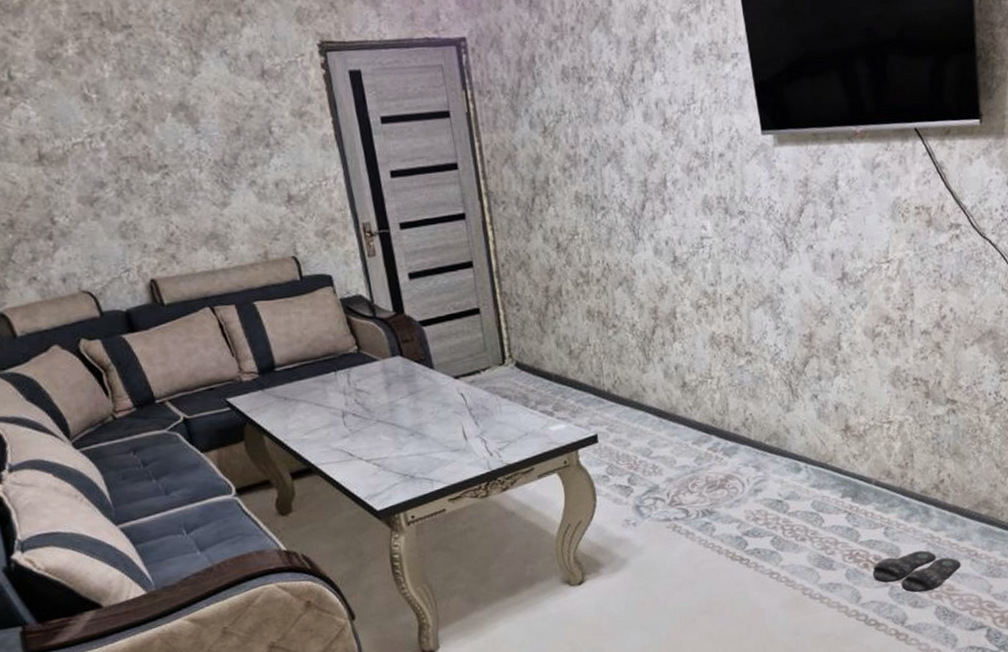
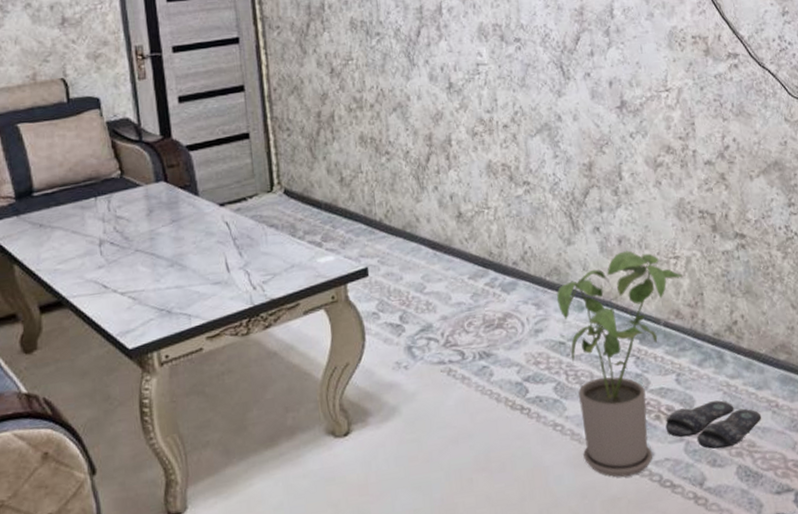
house plant: none [775,416,897,617] -> present [556,250,684,477]

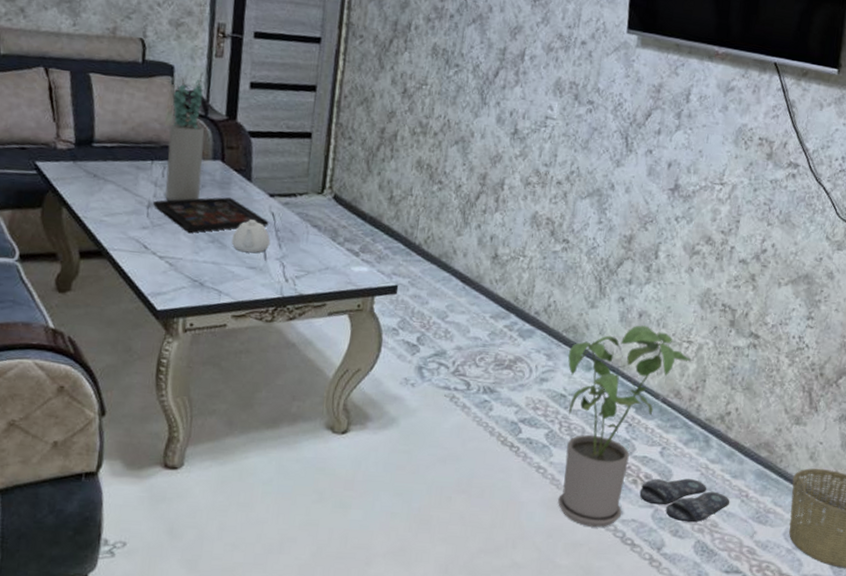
decorative tray: none [103,216,225,262] -> present [152,197,269,233]
vase: none [105,99,151,235] -> present [165,74,205,202]
teapot: none [190,233,230,270] -> present [231,219,271,253]

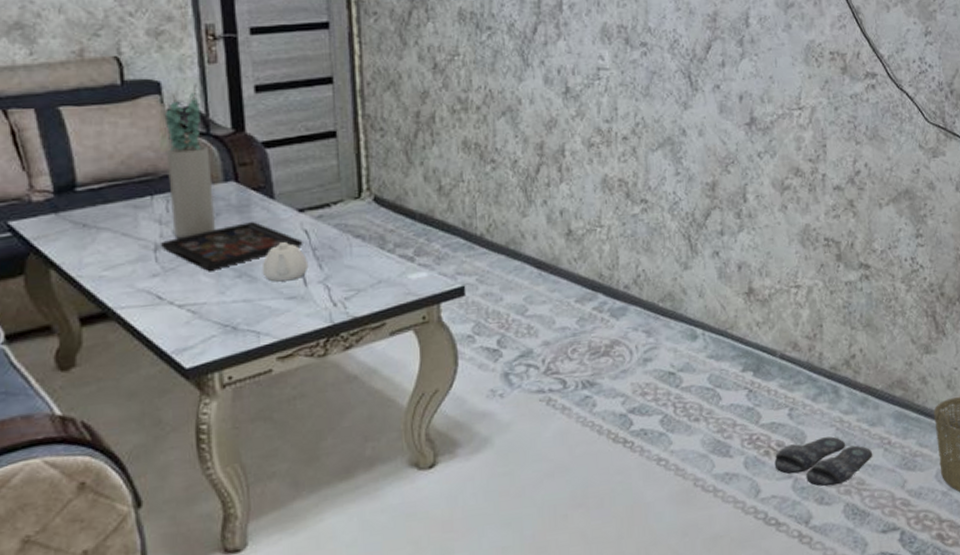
house plant: present [558,325,693,527] -> none [668,277,805,515]

